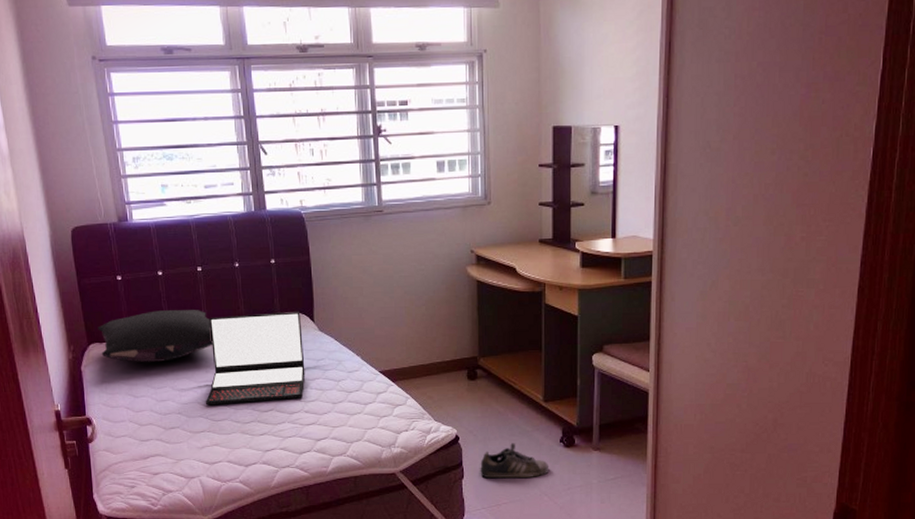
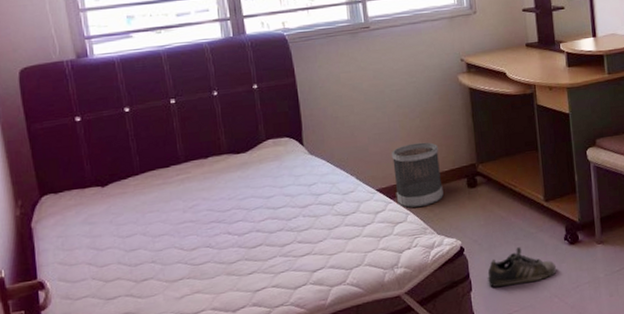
pillow: present [98,310,213,363] -> none [52,145,191,211]
laptop: present [205,312,306,406] -> none [183,136,297,249]
wastebasket: none [395,330,443,393] -> present [391,142,444,208]

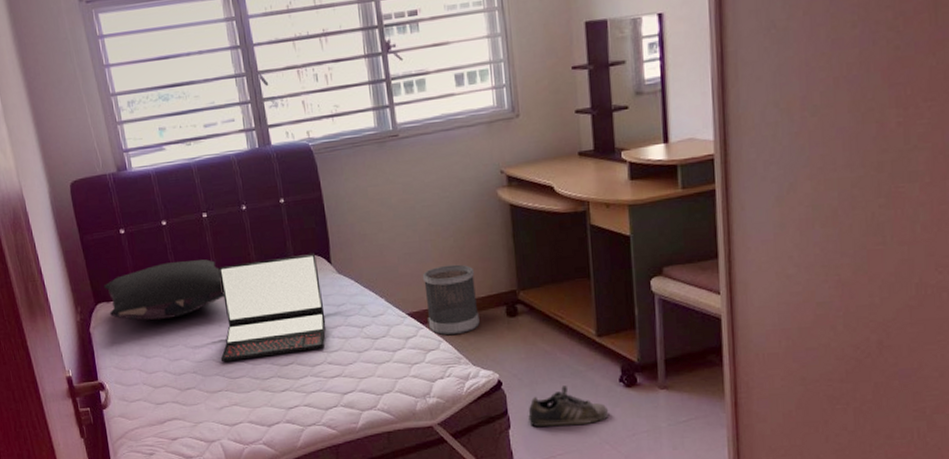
pillow: none [52,145,191,211] -> present [104,259,225,321]
laptop: none [183,136,297,249] -> present [218,254,326,363]

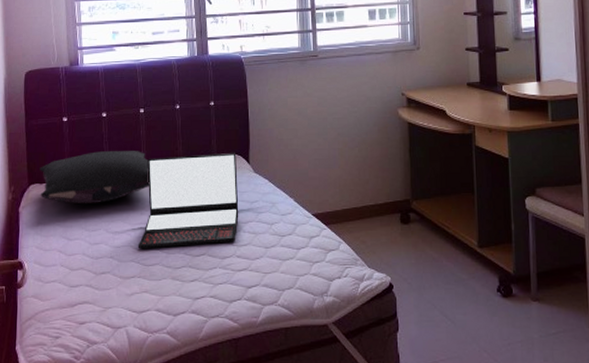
wastebasket: present [422,264,480,336] -> none [328,172,376,238]
shoe: present [528,386,609,428] -> none [415,292,488,332]

